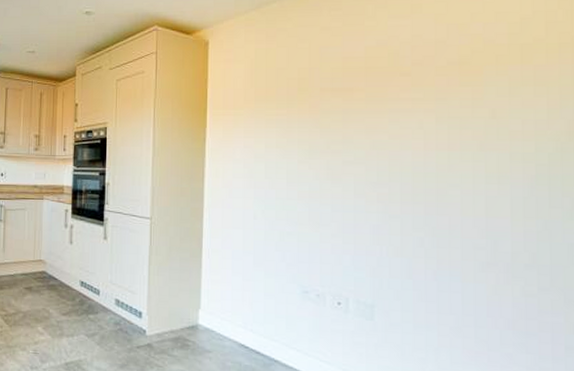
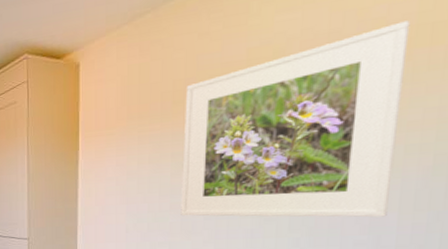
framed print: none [308,40,503,222] -> present [181,20,411,218]

